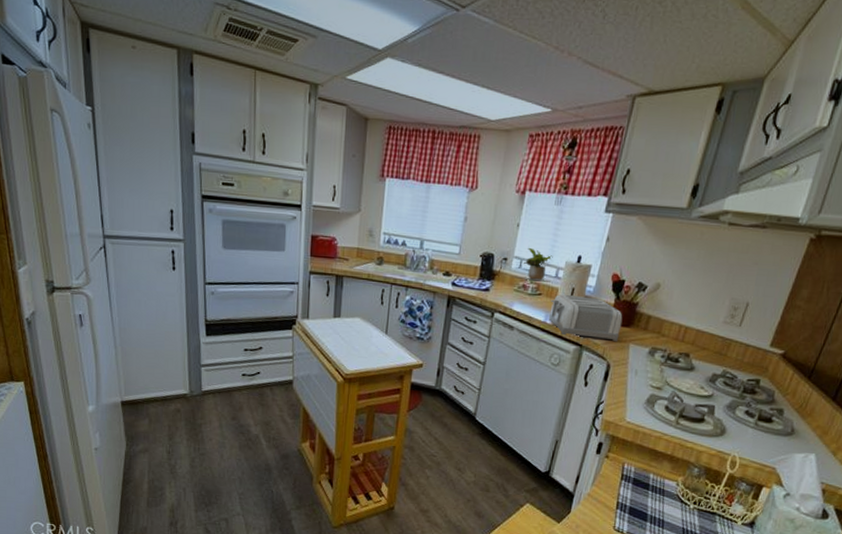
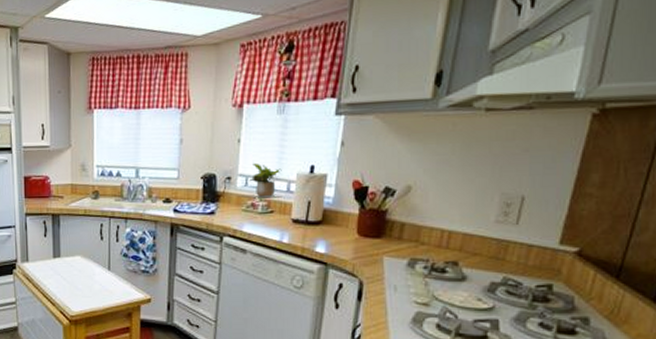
toaster: present [548,294,623,342] -> none [284,208,371,256]

